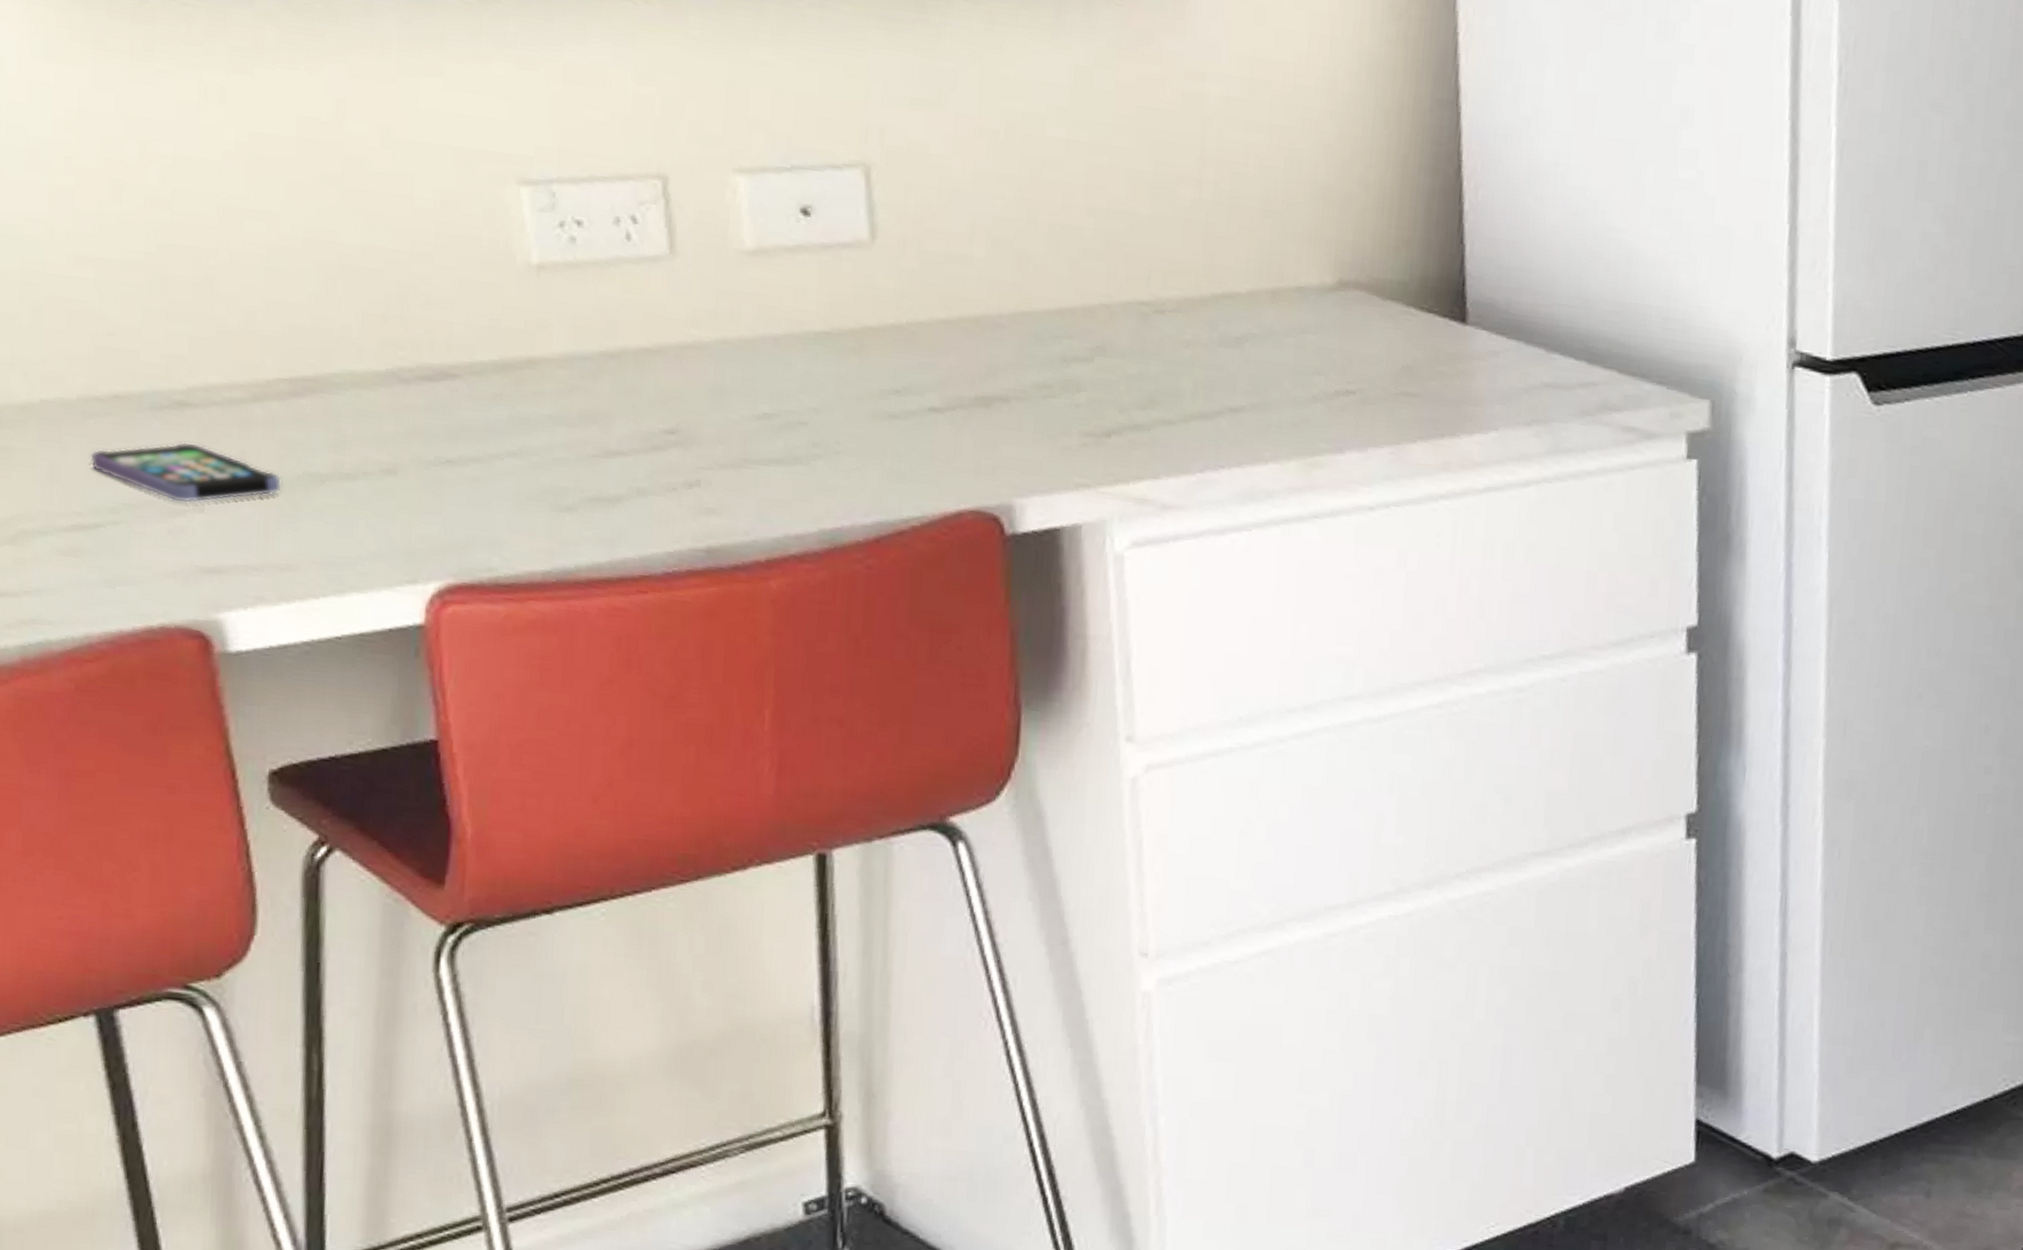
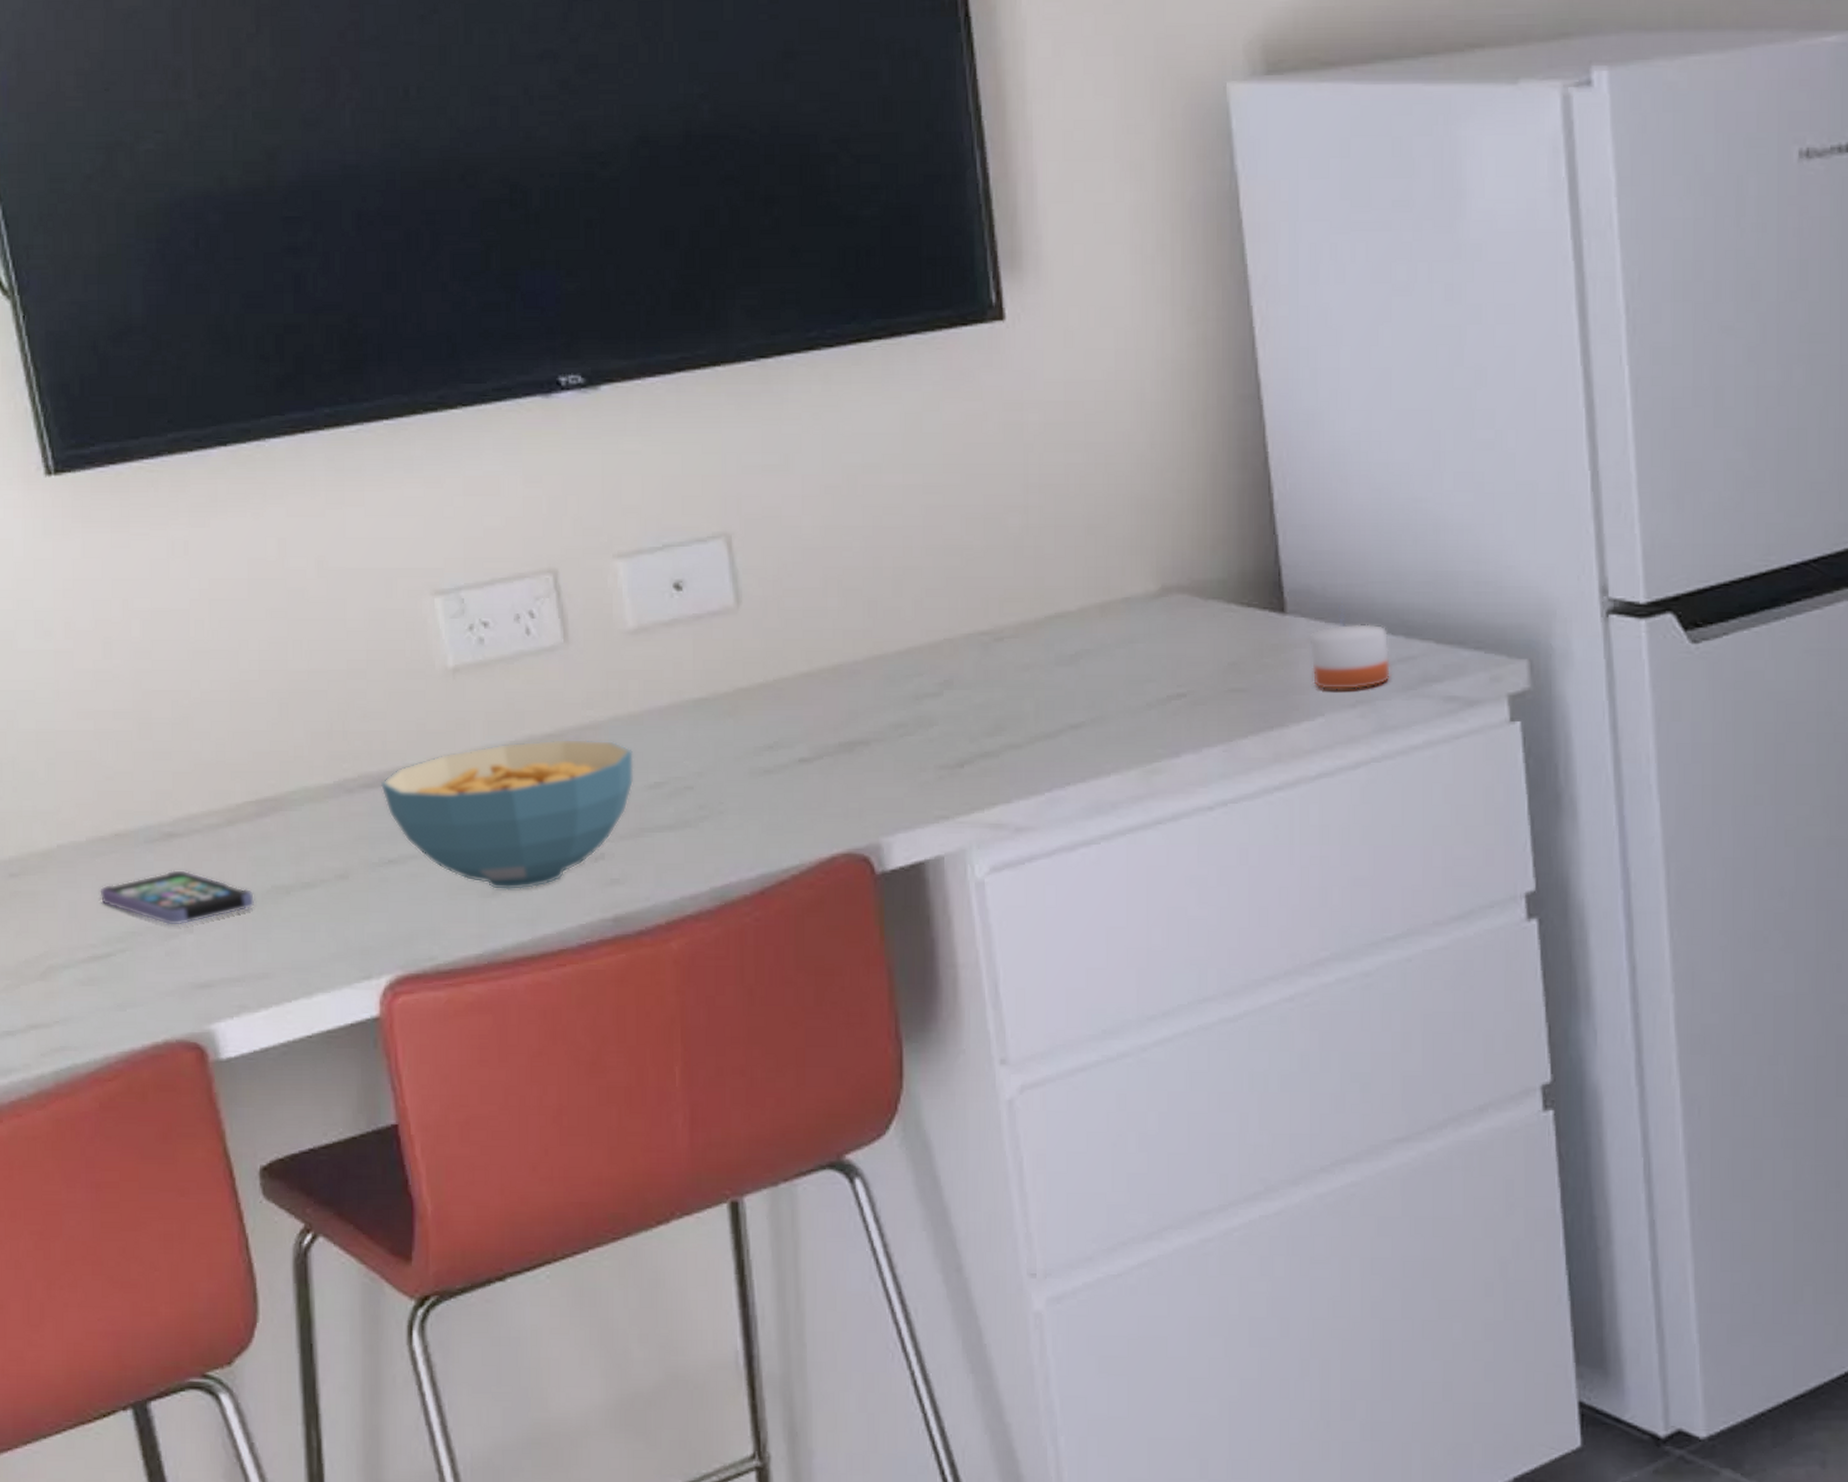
cereal bowl: none [441,352,742,509] -> present [380,738,634,891]
candle: none [1488,323,1571,409] -> present [1309,606,1391,690]

